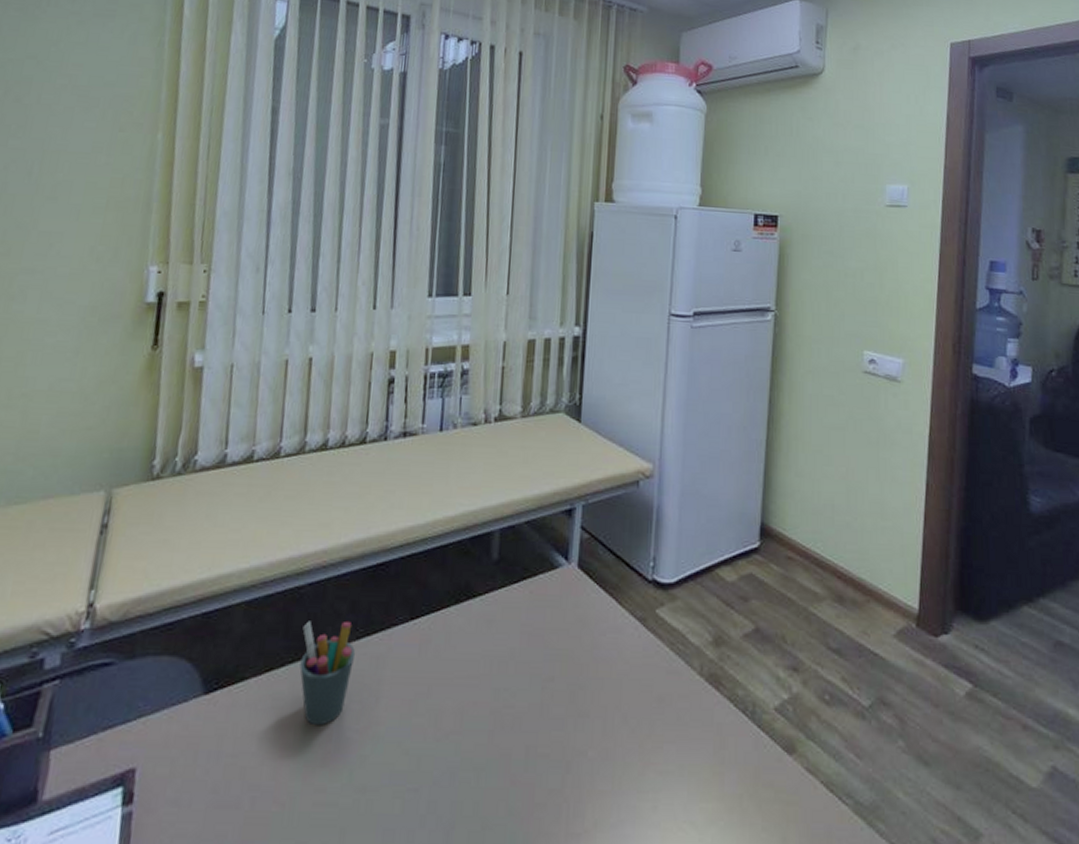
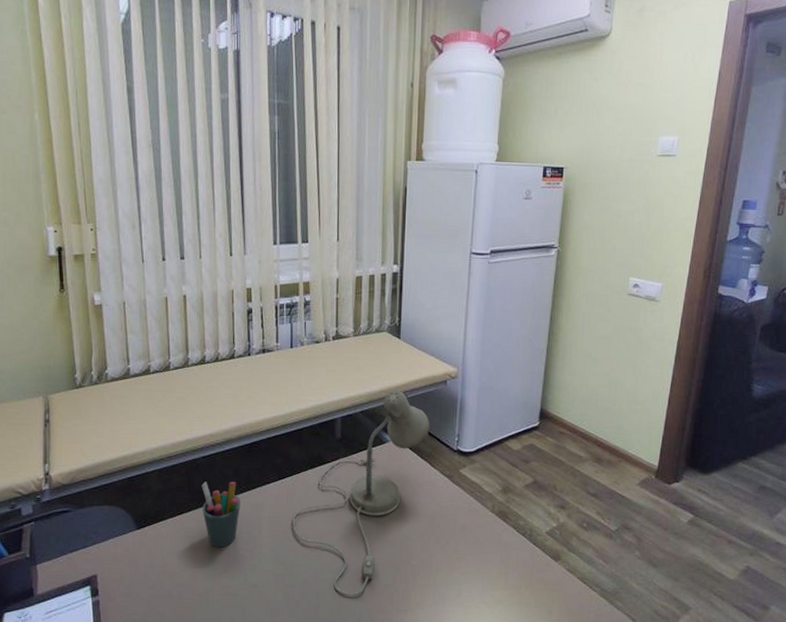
desk lamp: none [423,492,617,809] -> present [291,390,430,596]

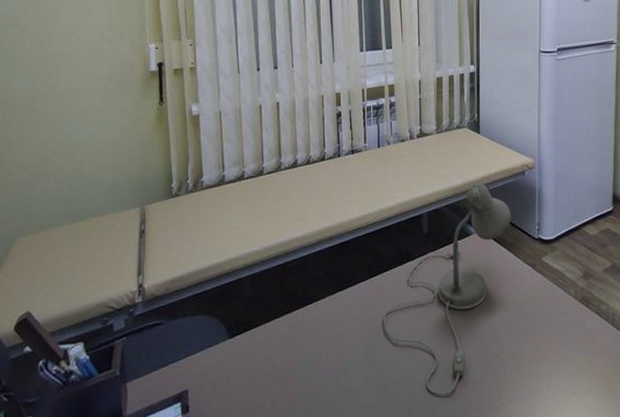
pen holder: present [201,481,241,548] -> none [294,283,333,353]

